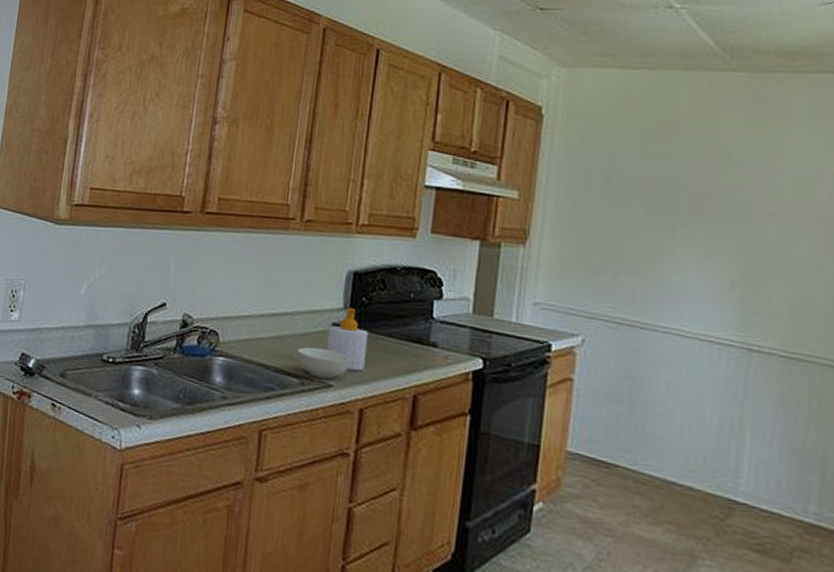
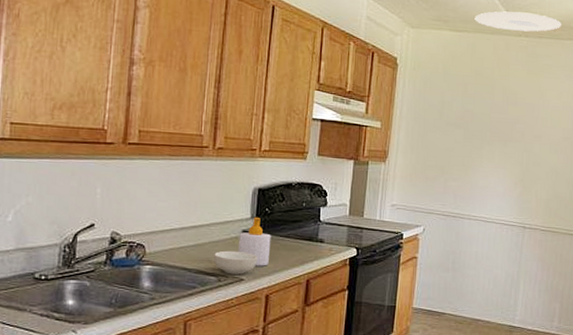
ceiling light: none [659,37,805,64] -> present [474,11,561,32]

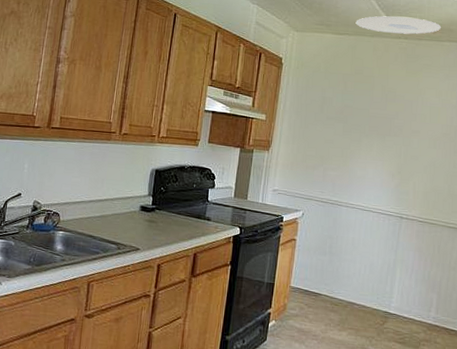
cereal bowl: present [214,250,258,275] -> none [115,222,152,245]
soap bottle: present [237,217,271,266] -> none [135,194,165,239]

